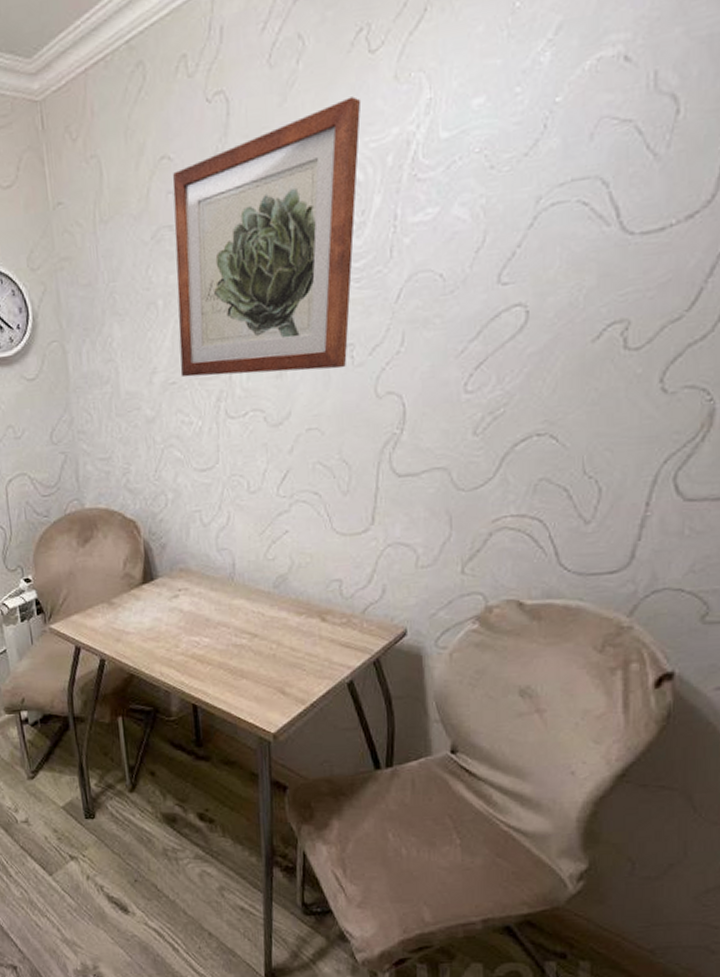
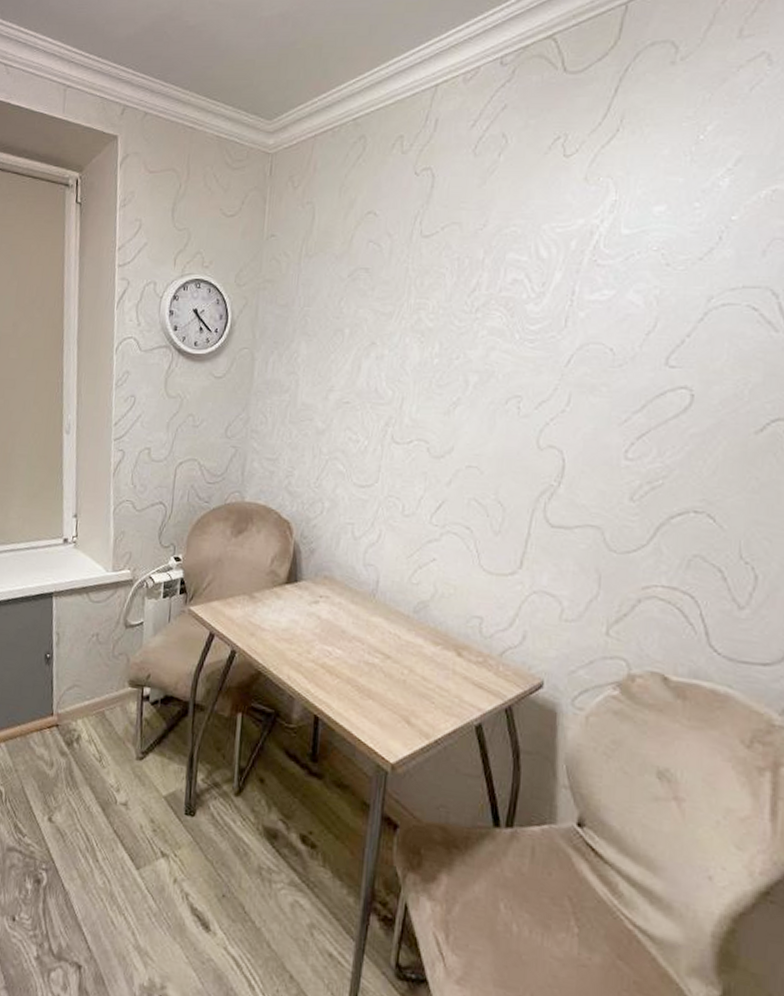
wall art: present [172,96,362,378] -> none [355,189,553,416]

